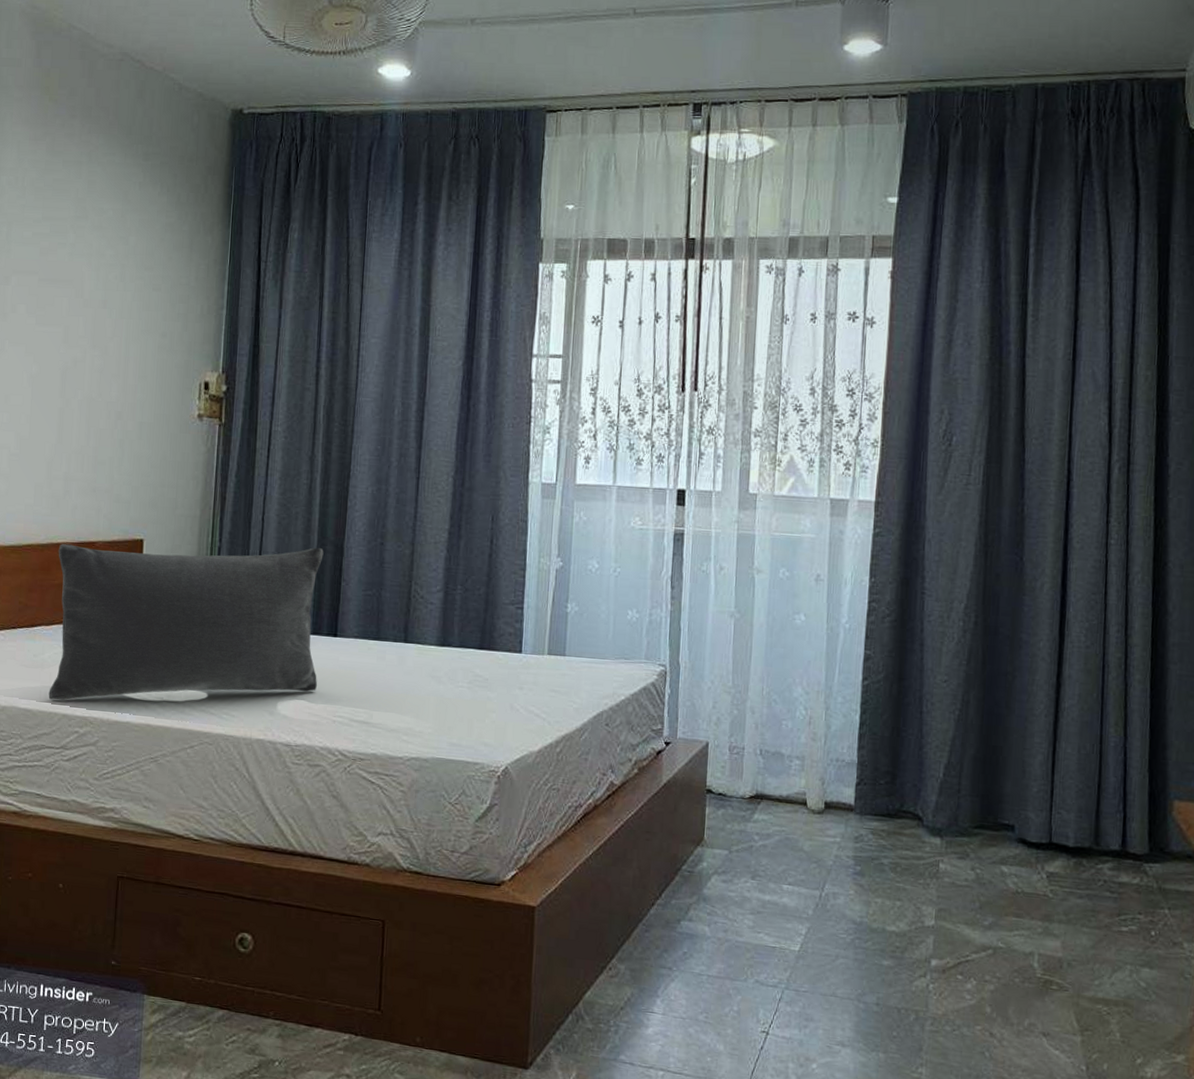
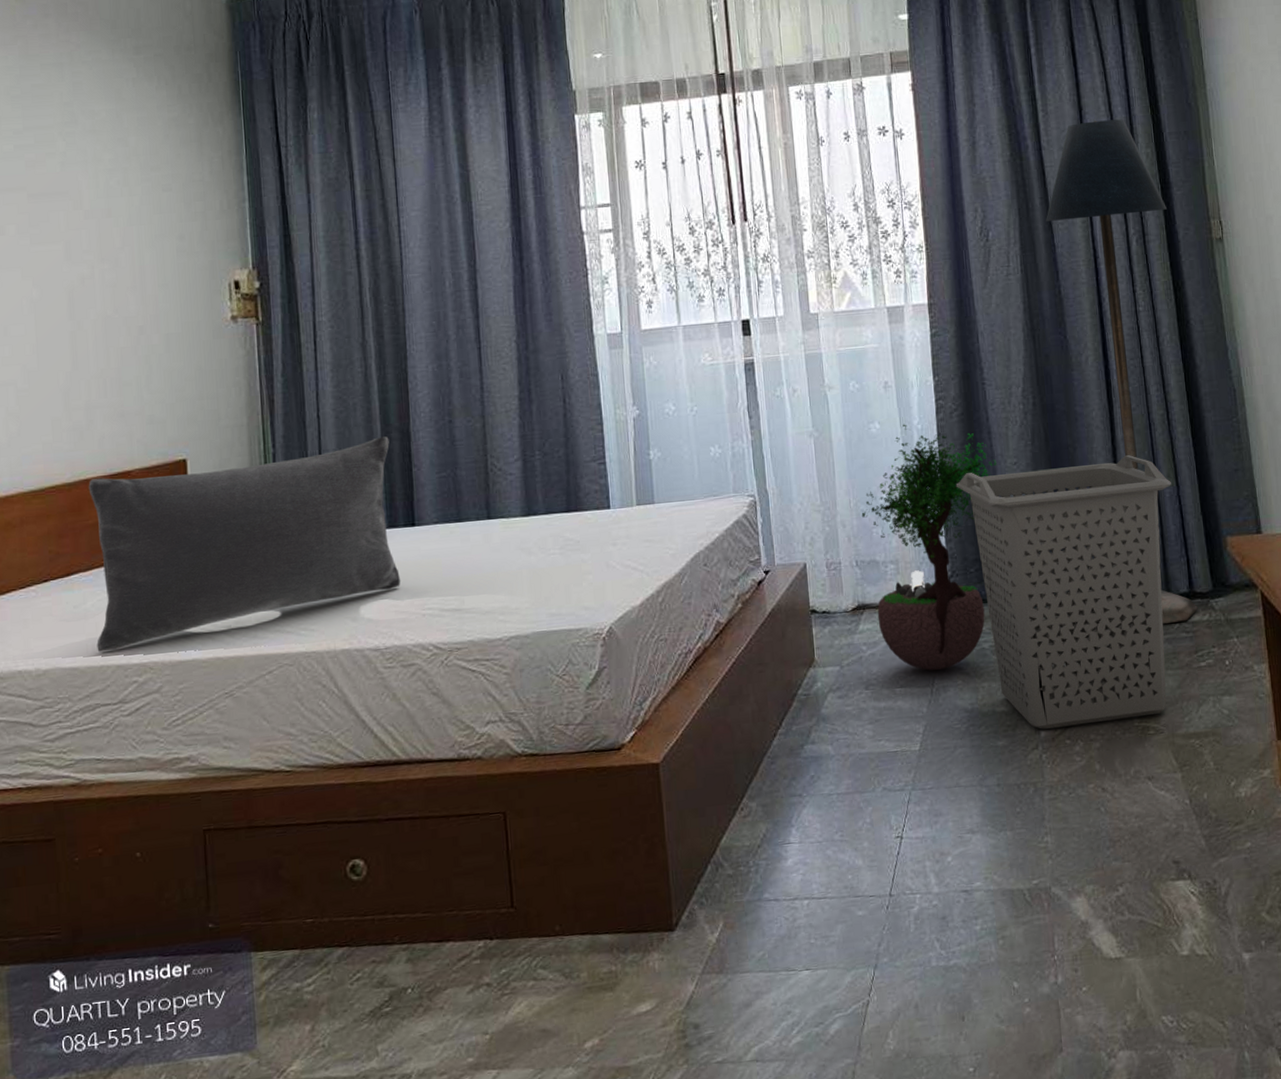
potted tree: none [772,620,926,876] -> present [861,424,997,671]
laundry basket: none [877,682,1120,970] -> present [955,455,1172,730]
floor lamp: none [1019,333,1160,881] -> present [1046,119,1198,625]

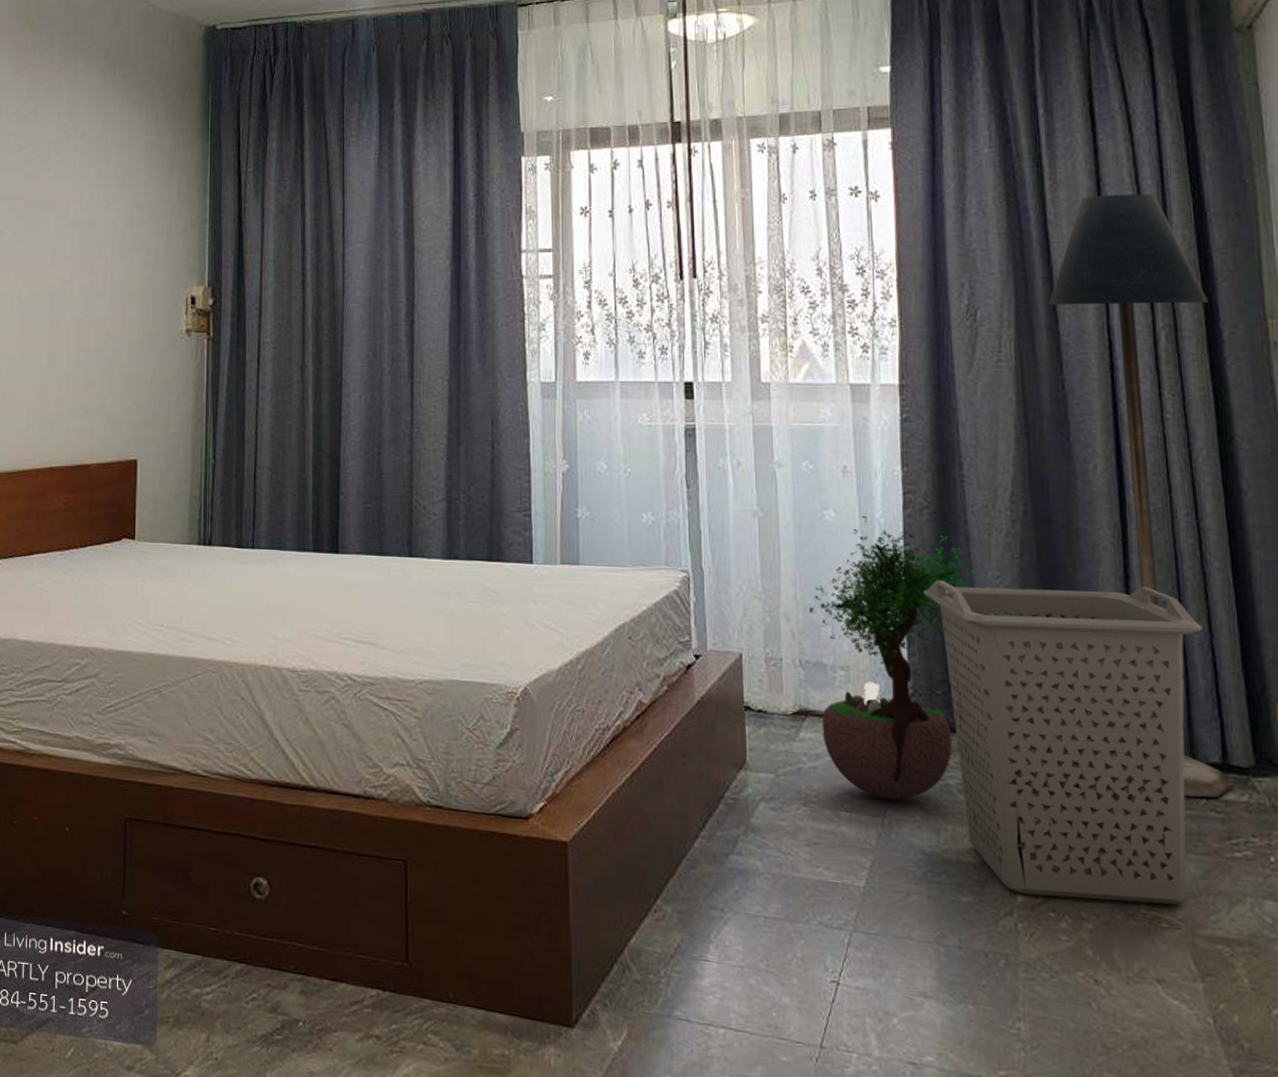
pillow: present [88,436,401,652] -> none [48,461,322,631]

